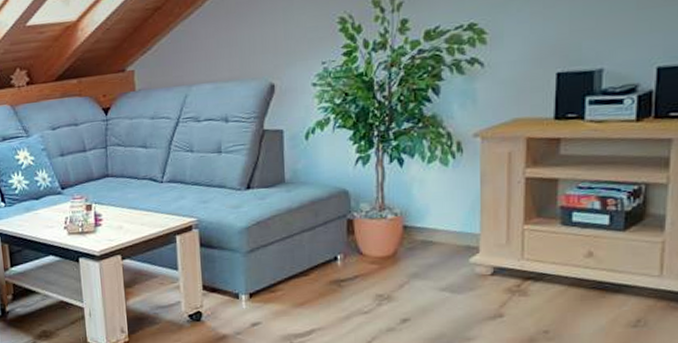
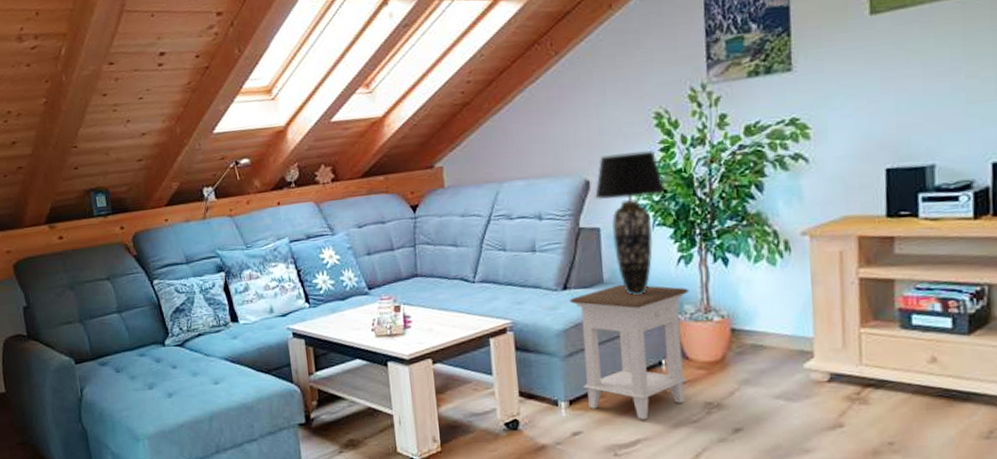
nightstand: none [252,184,366,311] -> present [570,284,690,420]
table lamp: none [279,55,346,194] -> present [595,150,665,295]

